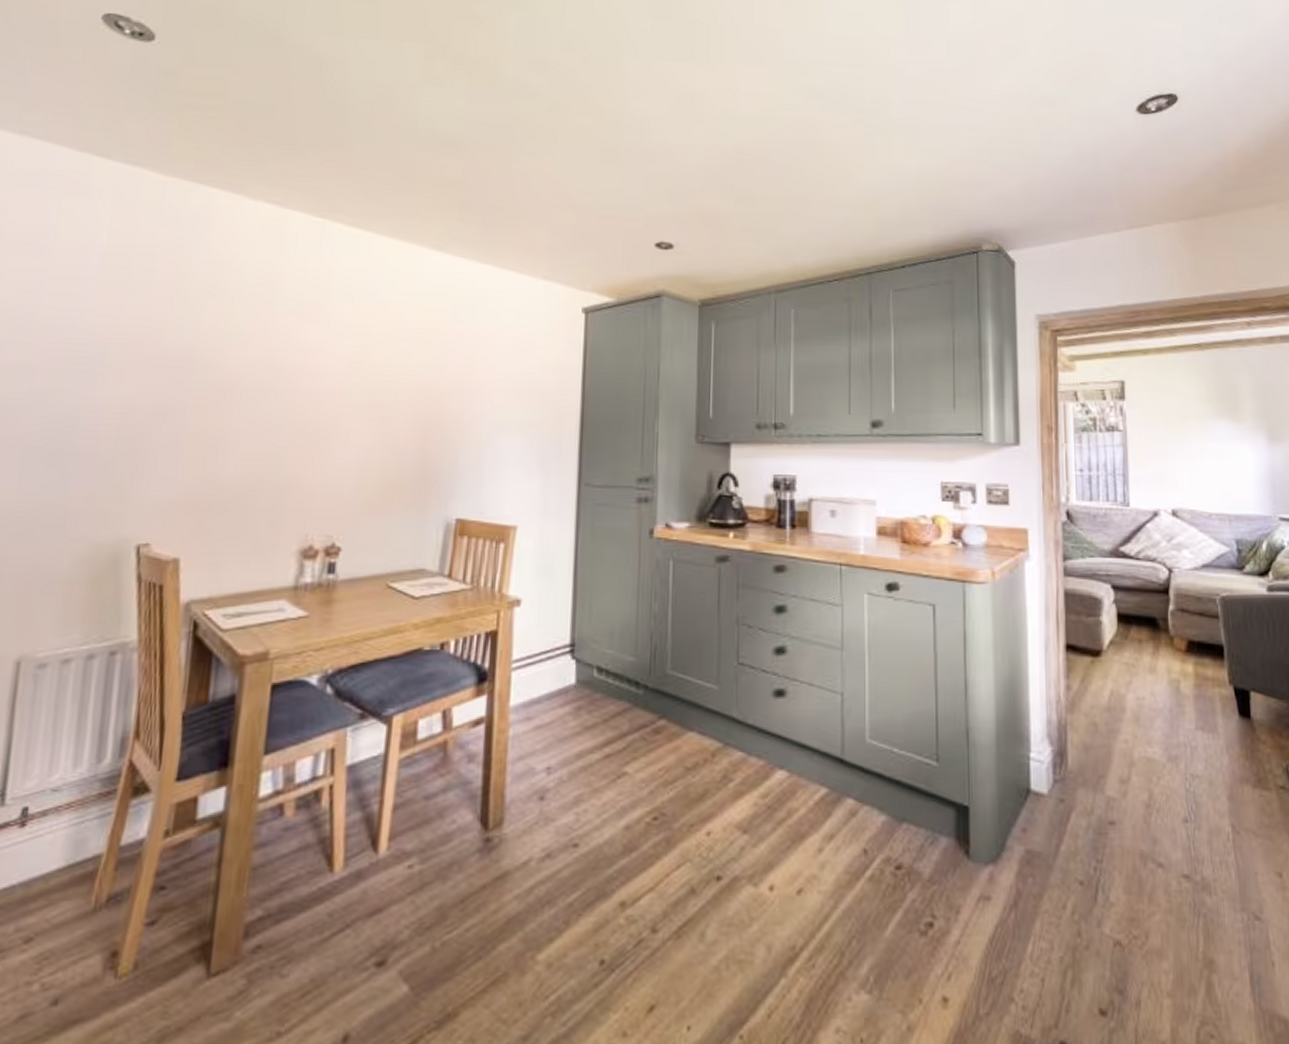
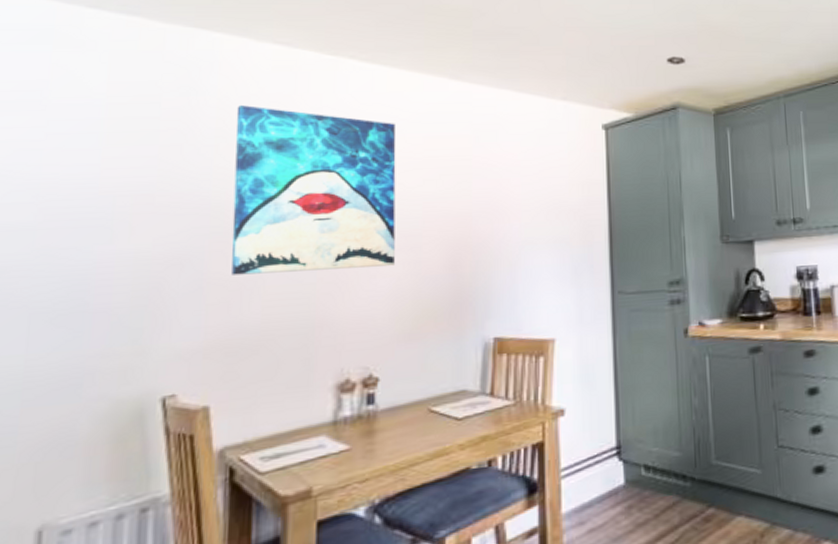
wall art: none [209,261,376,435] -> present [231,104,396,275]

